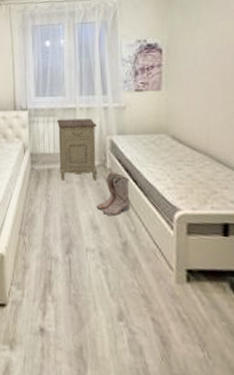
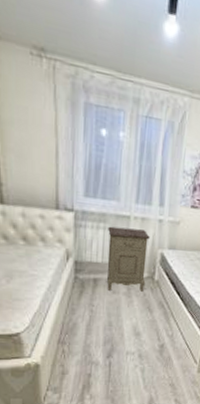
boots: present [96,170,131,217] -> none [140,282,174,324]

